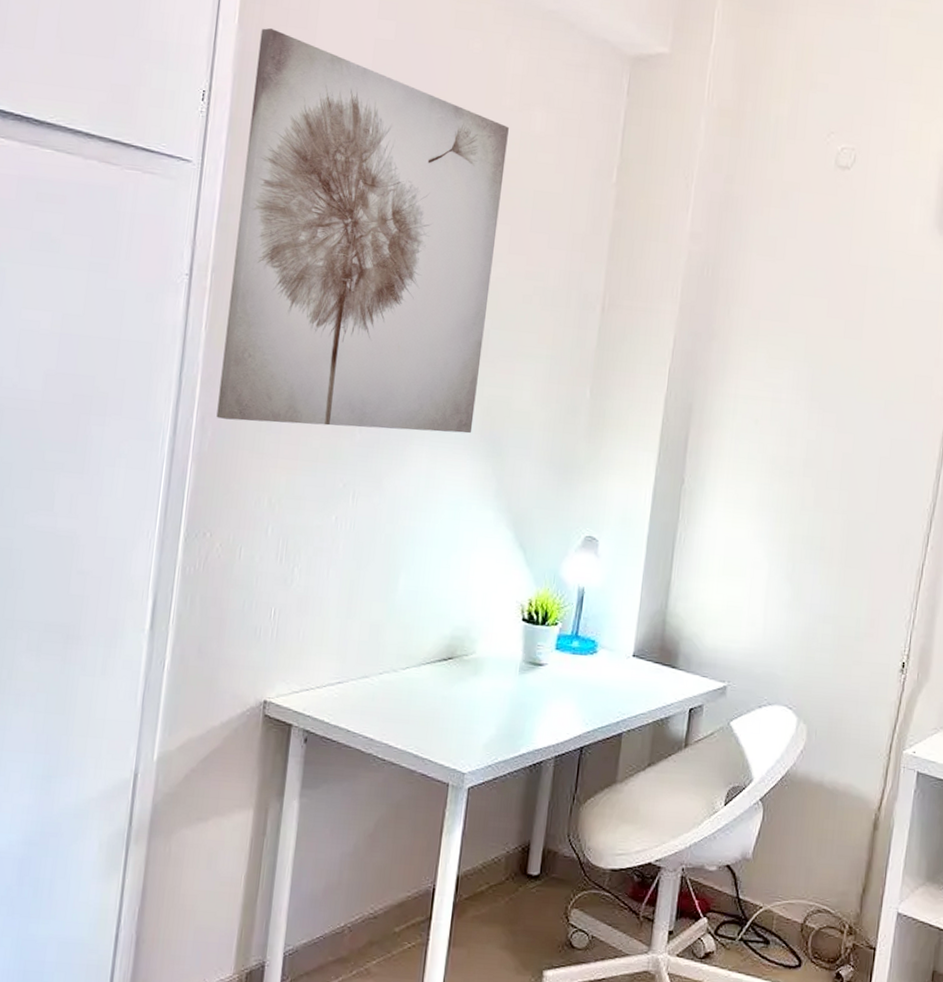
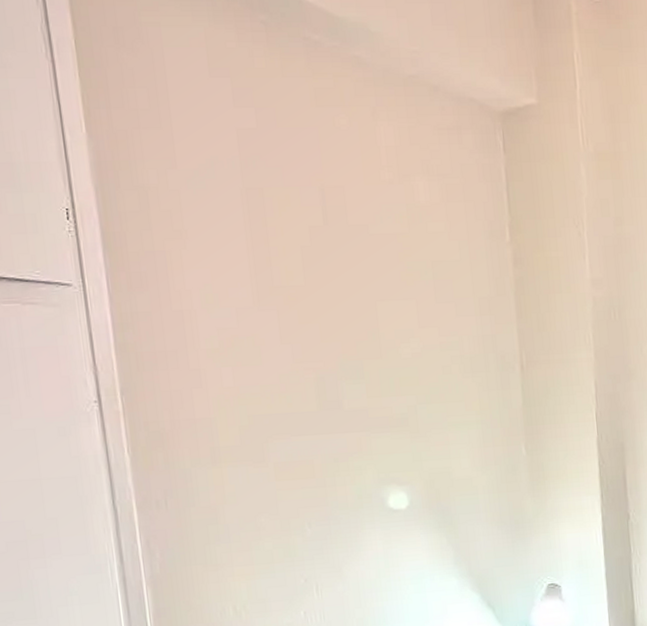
wall art: present [216,27,509,434] -> none [113,132,420,539]

